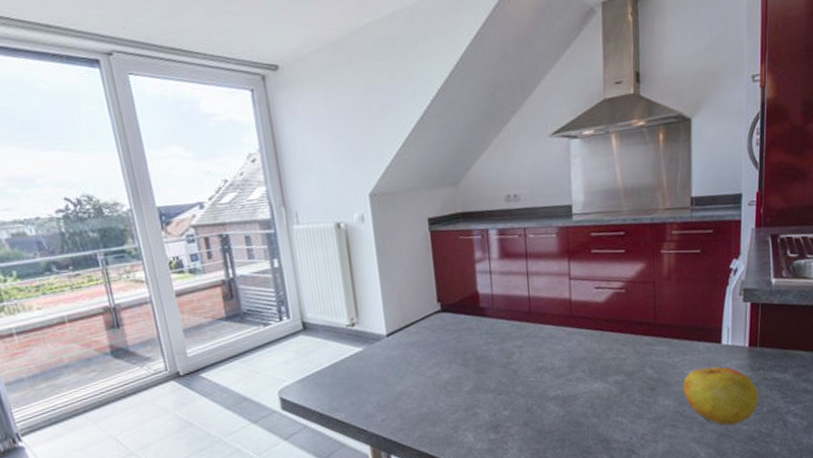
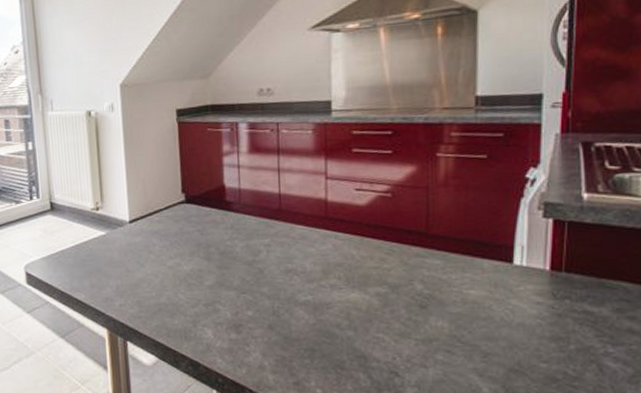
apple: present [683,367,759,426] -> none [461,289,563,361]

